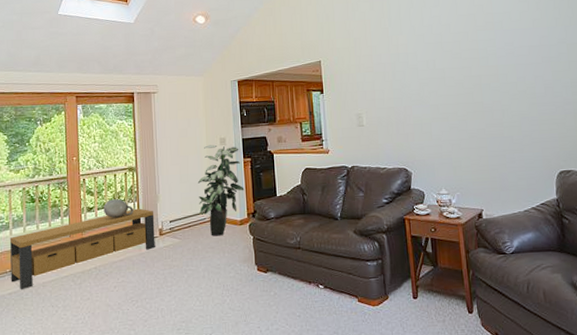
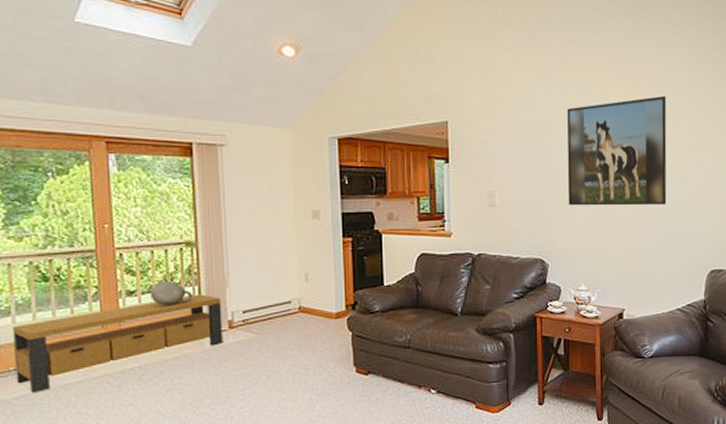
indoor plant: present [197,145,245,236] -> none [280,218,343,331]
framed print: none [416,24,511,122] -> present [566,95,667,206]

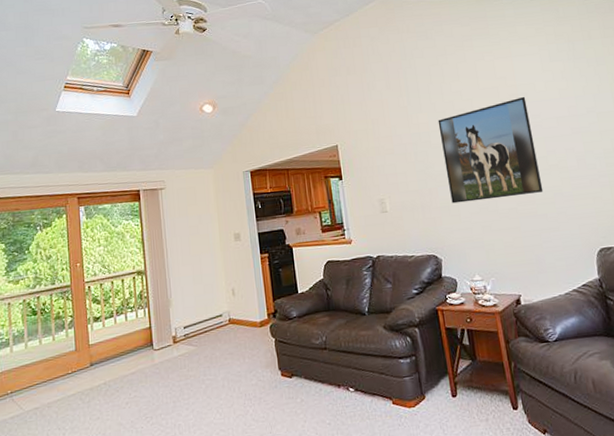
bench: present [12,294,223,394] -> none [10,314,169,413]
clay pot: present [150,281,193,305] -> none [111,306,144,328]

